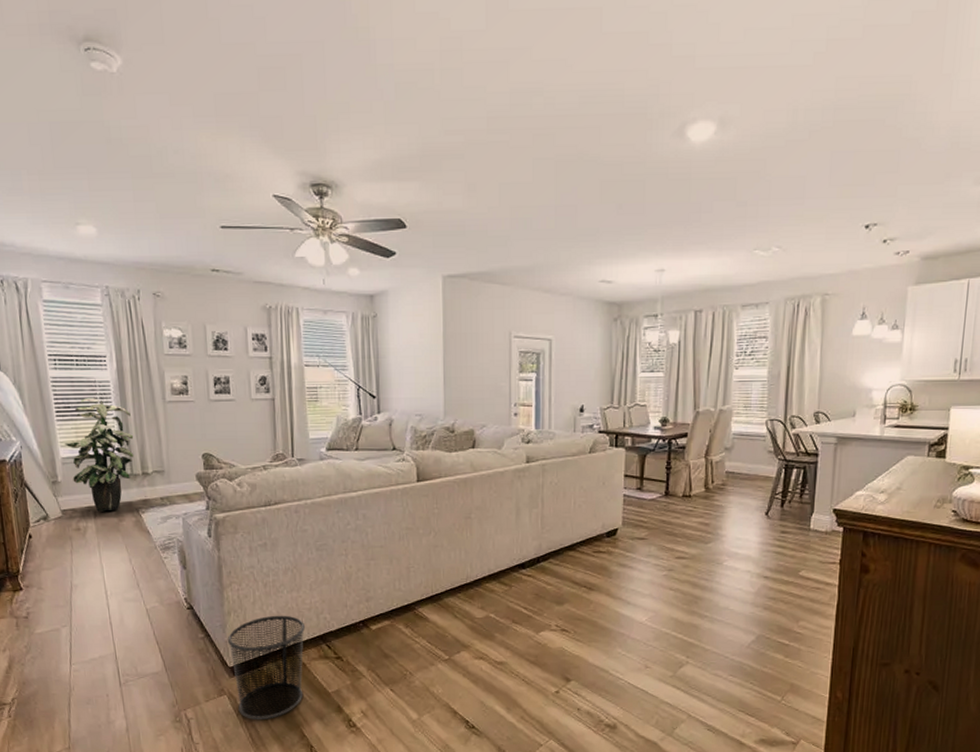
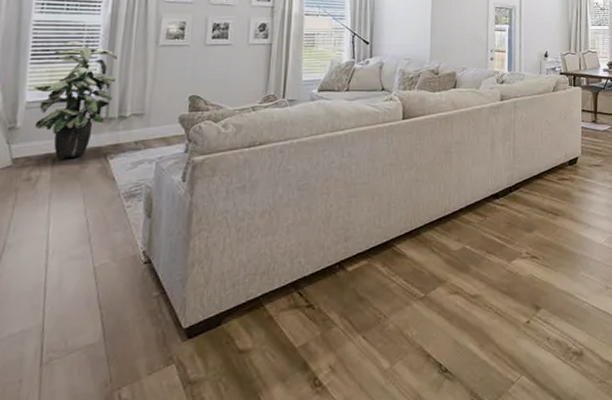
waste bin: present [227,615,306,720] -> none [186,262,278,392]

